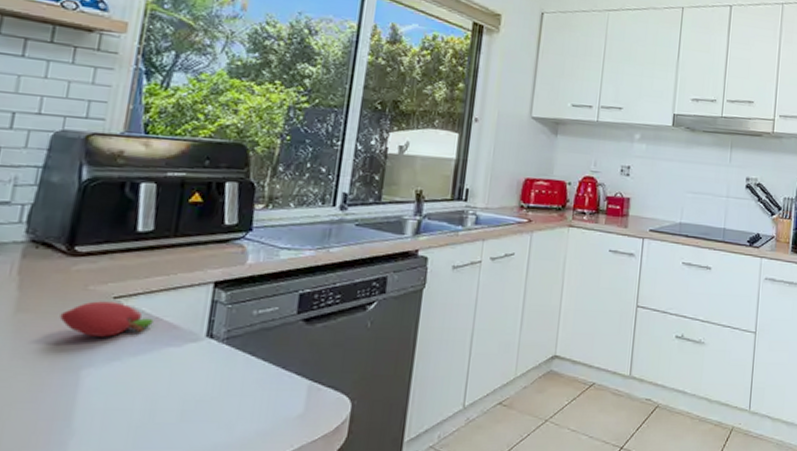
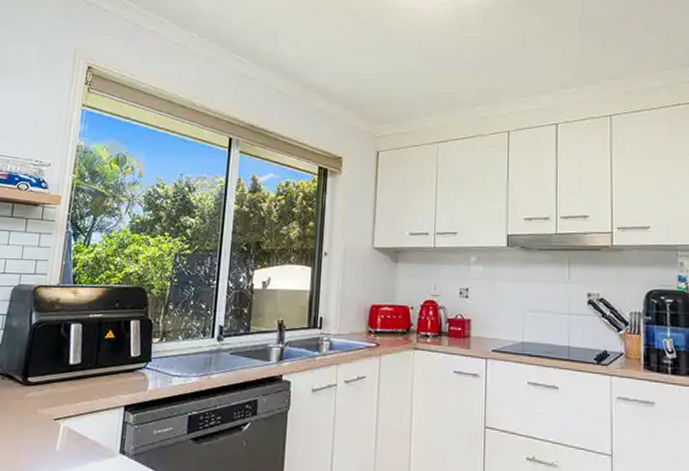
fruit: present [59,301,154,337] -> none [18,422,82,452]

